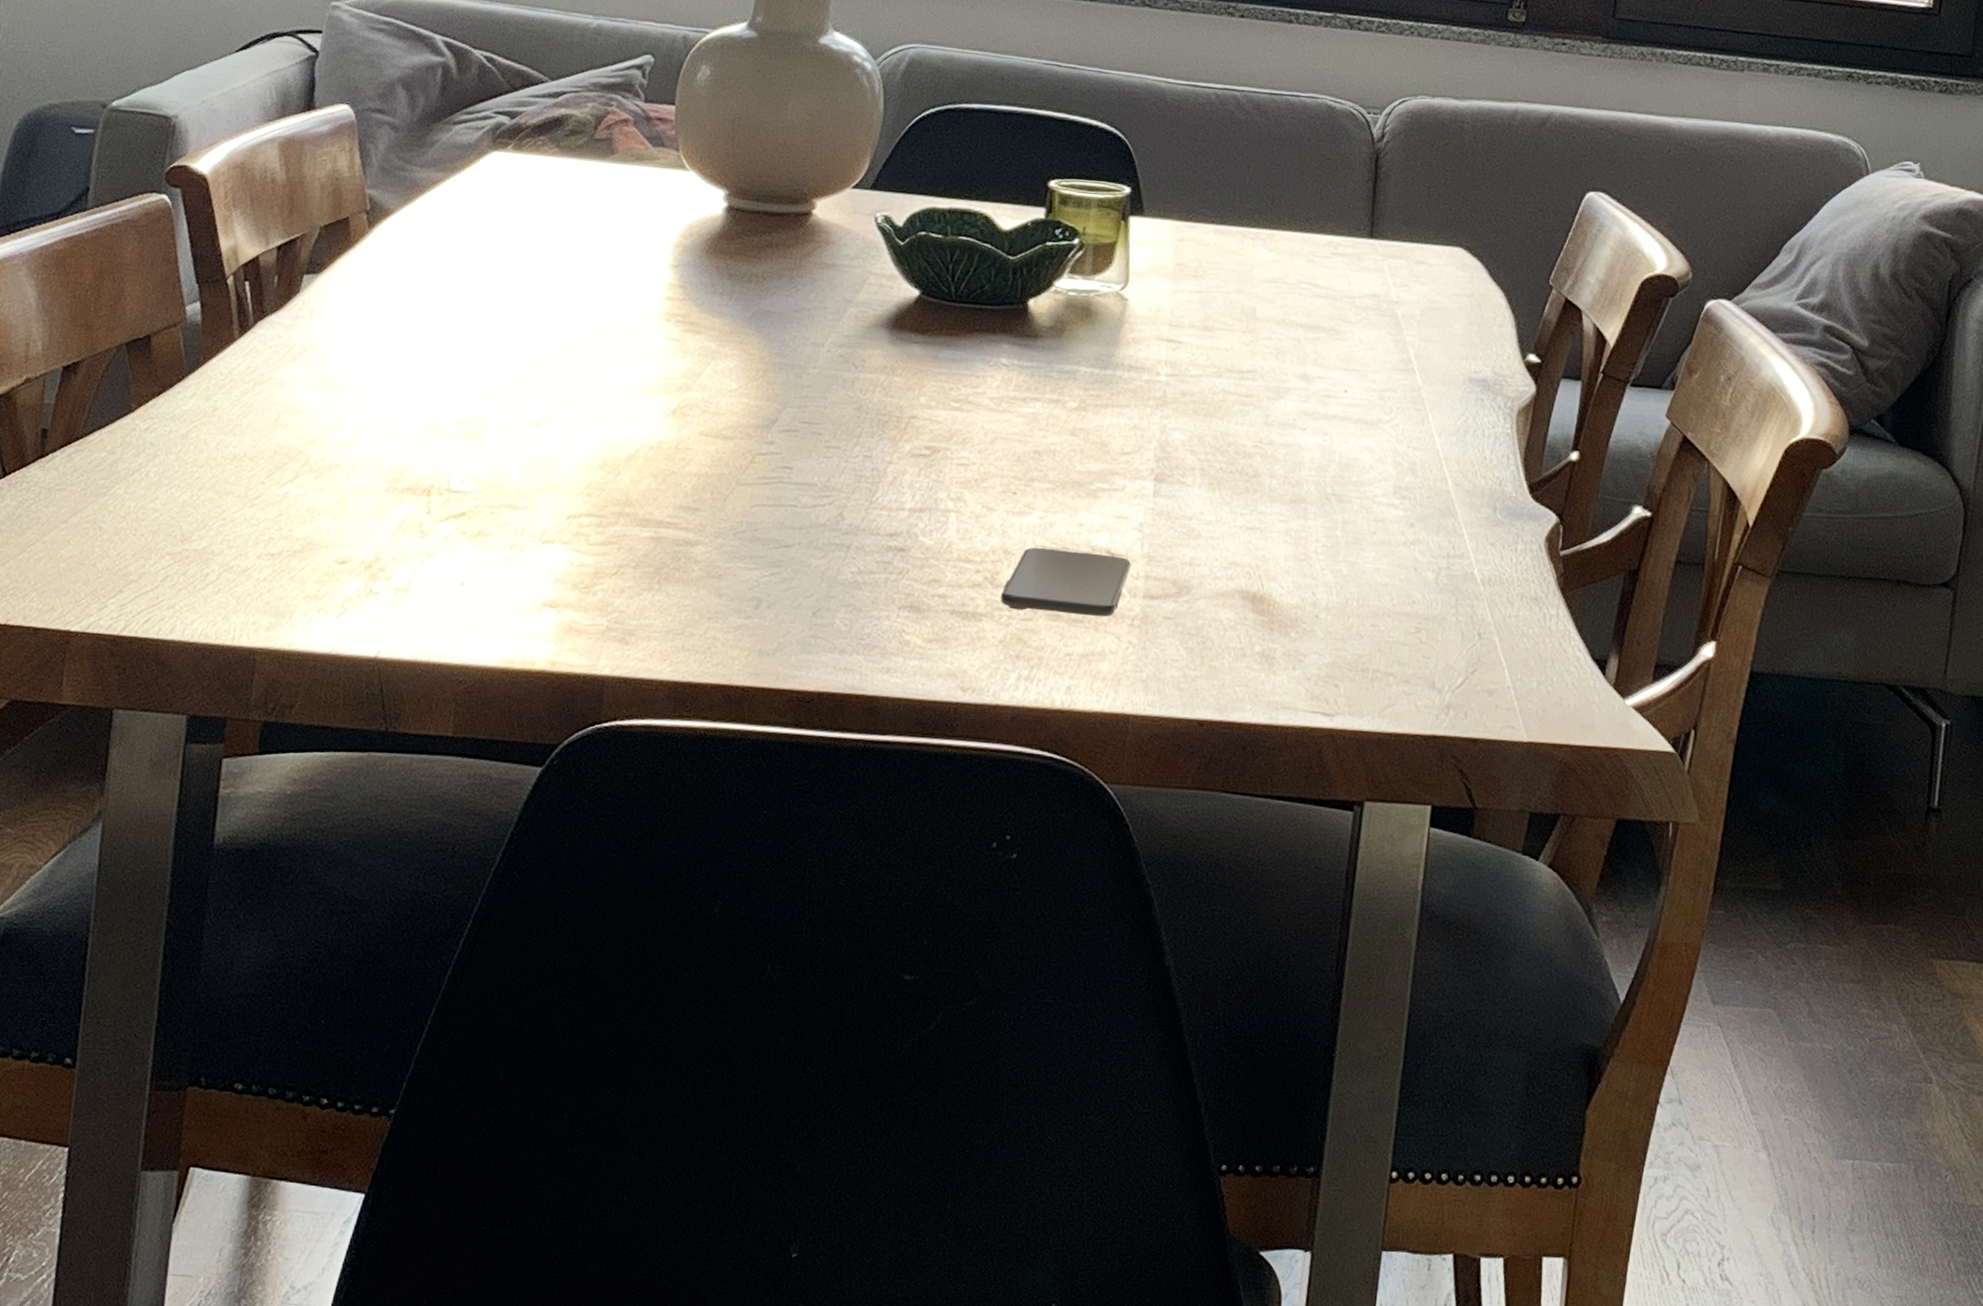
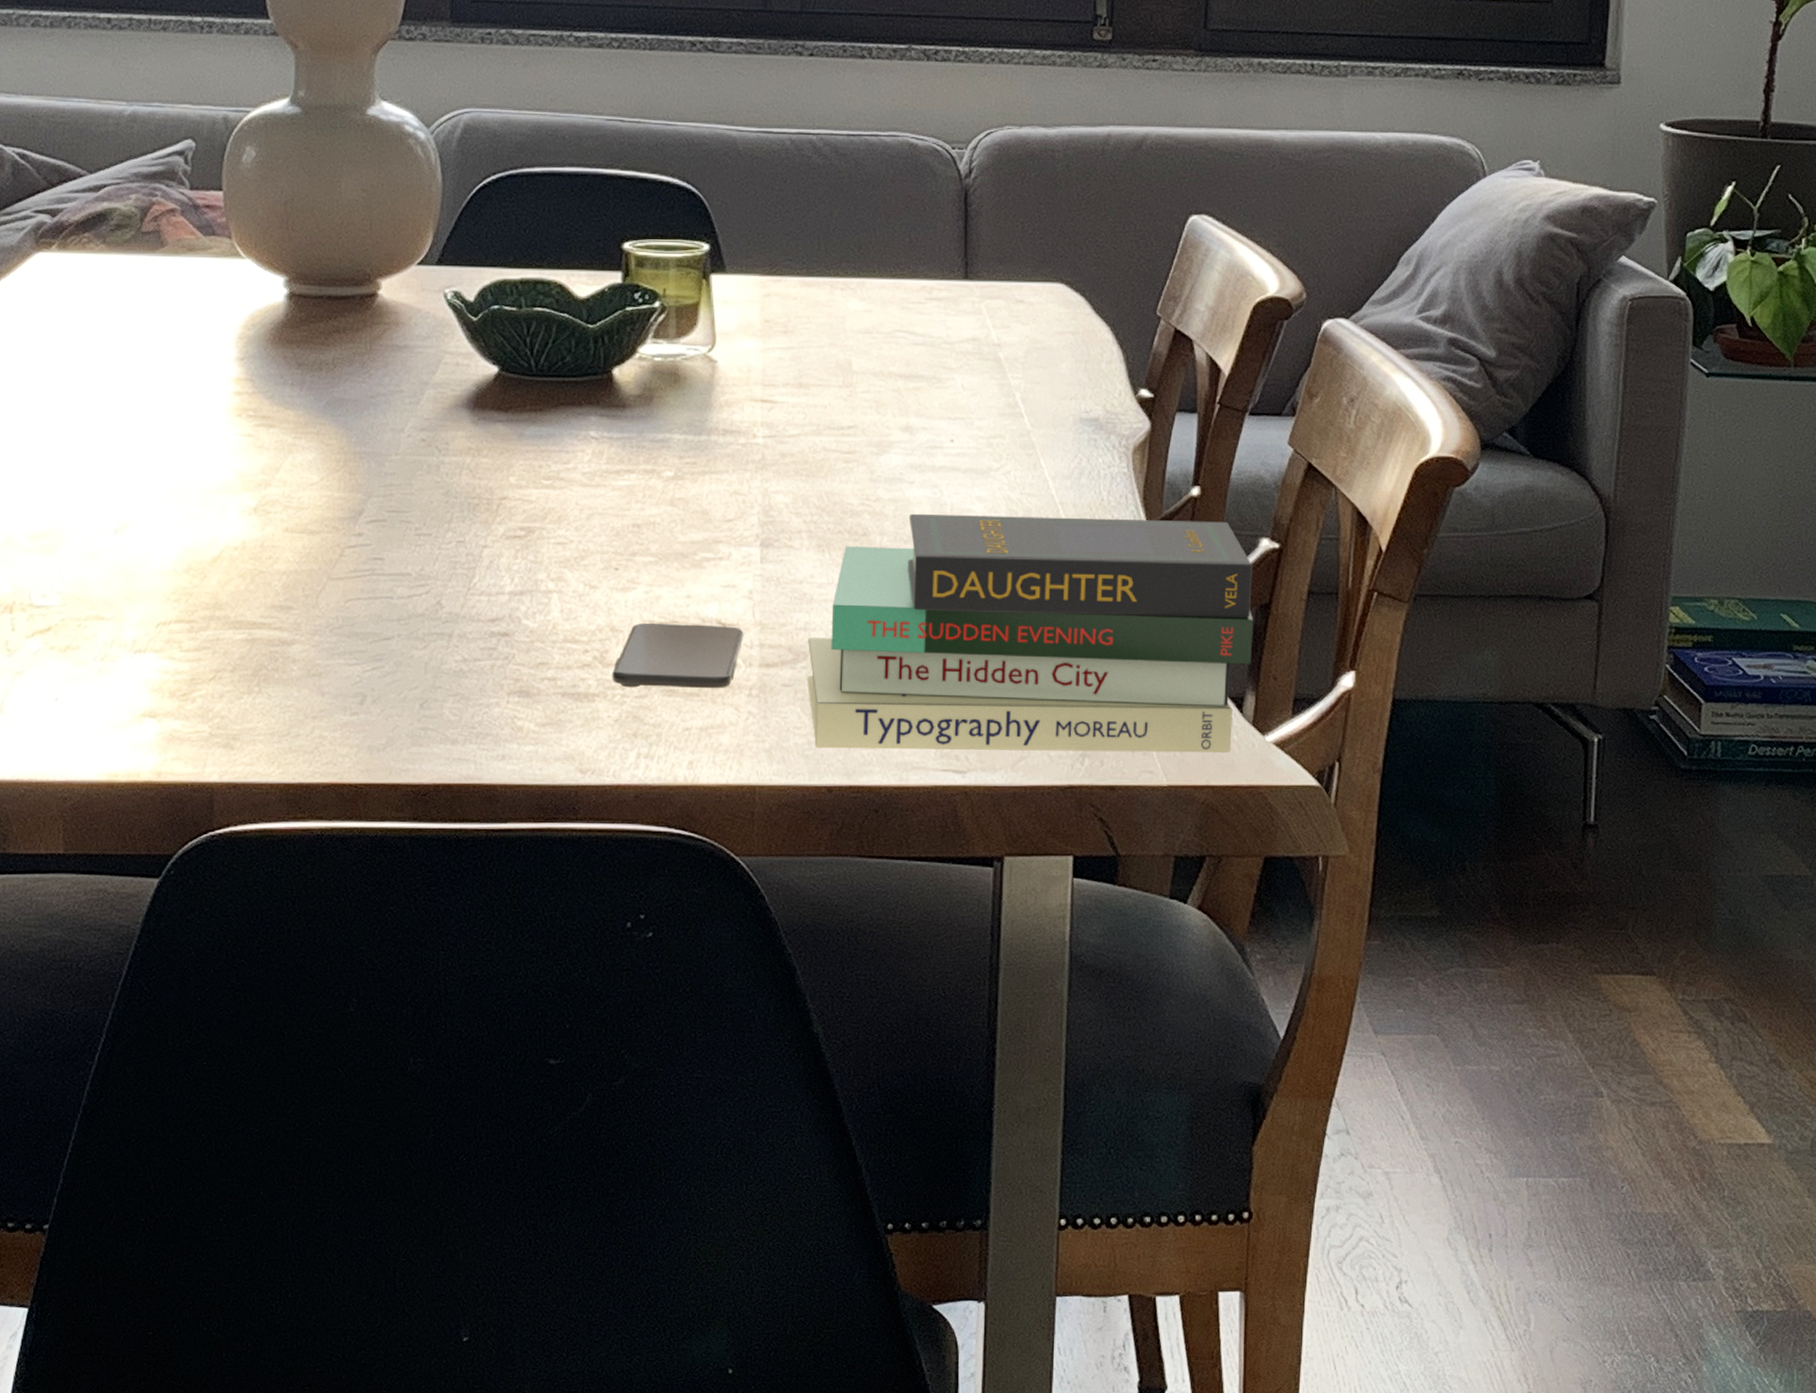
books: none [1187,458,1624,714] -> present [806,513,1254,753]

